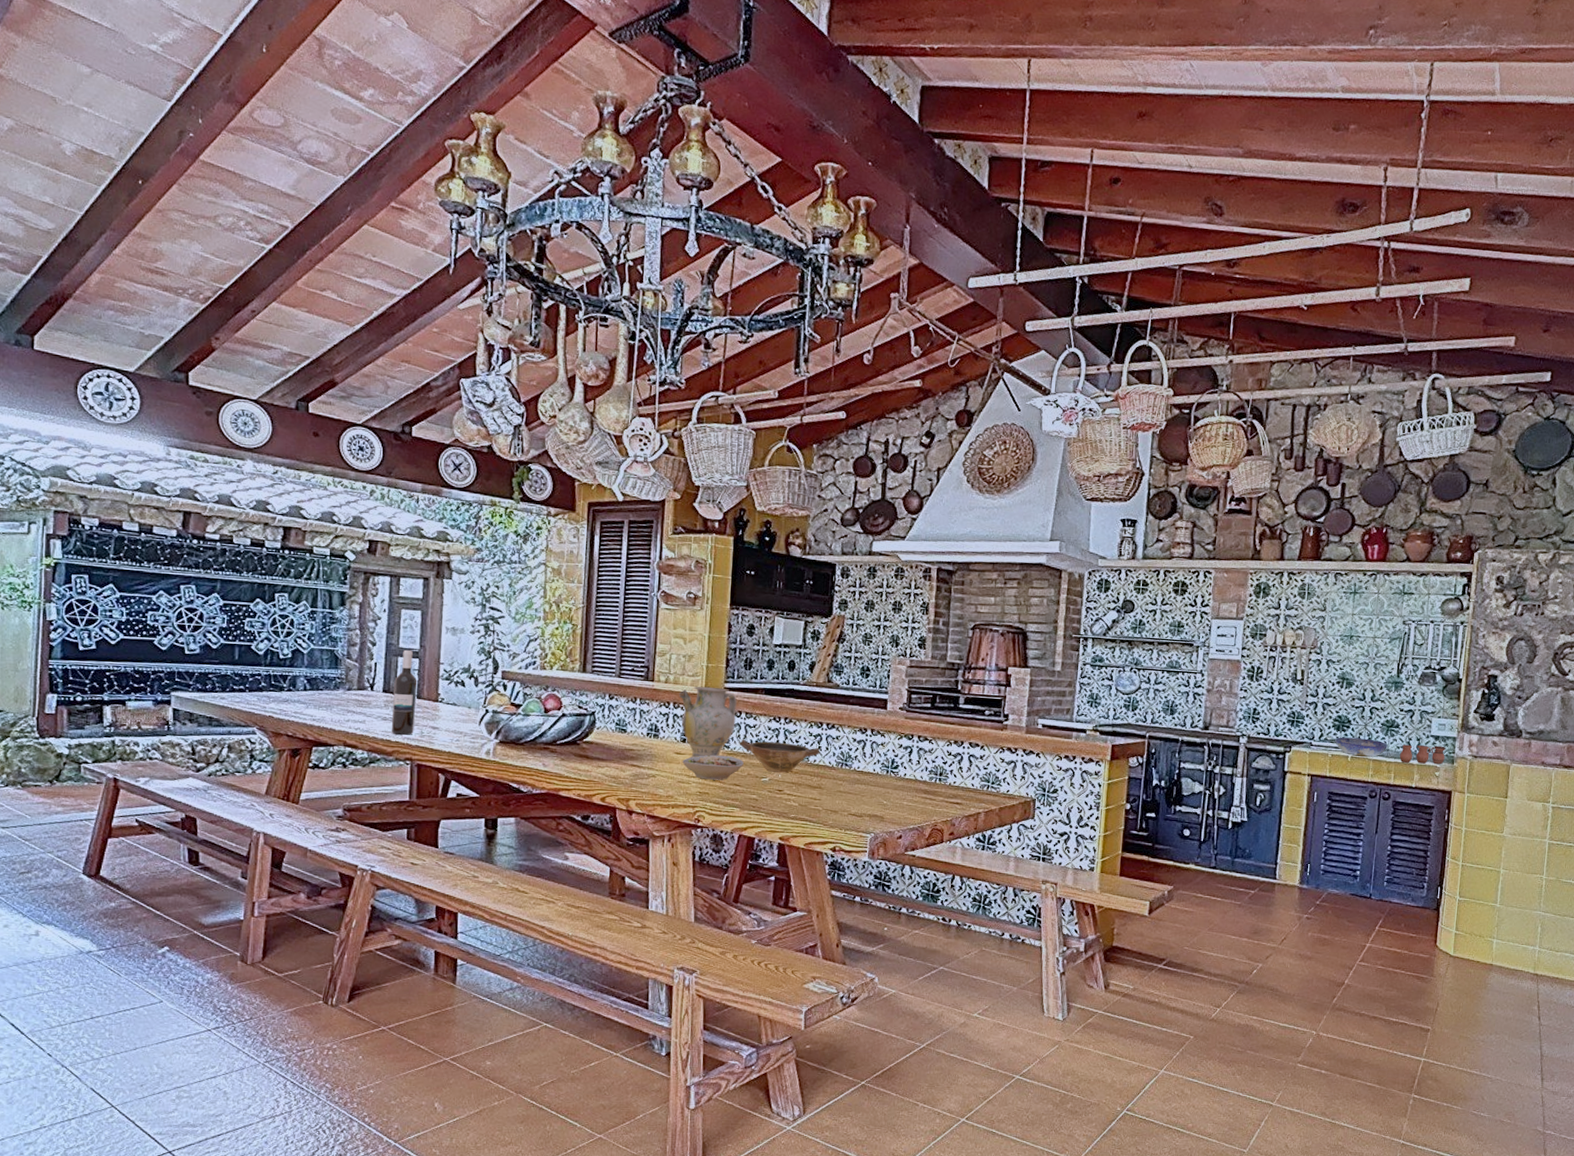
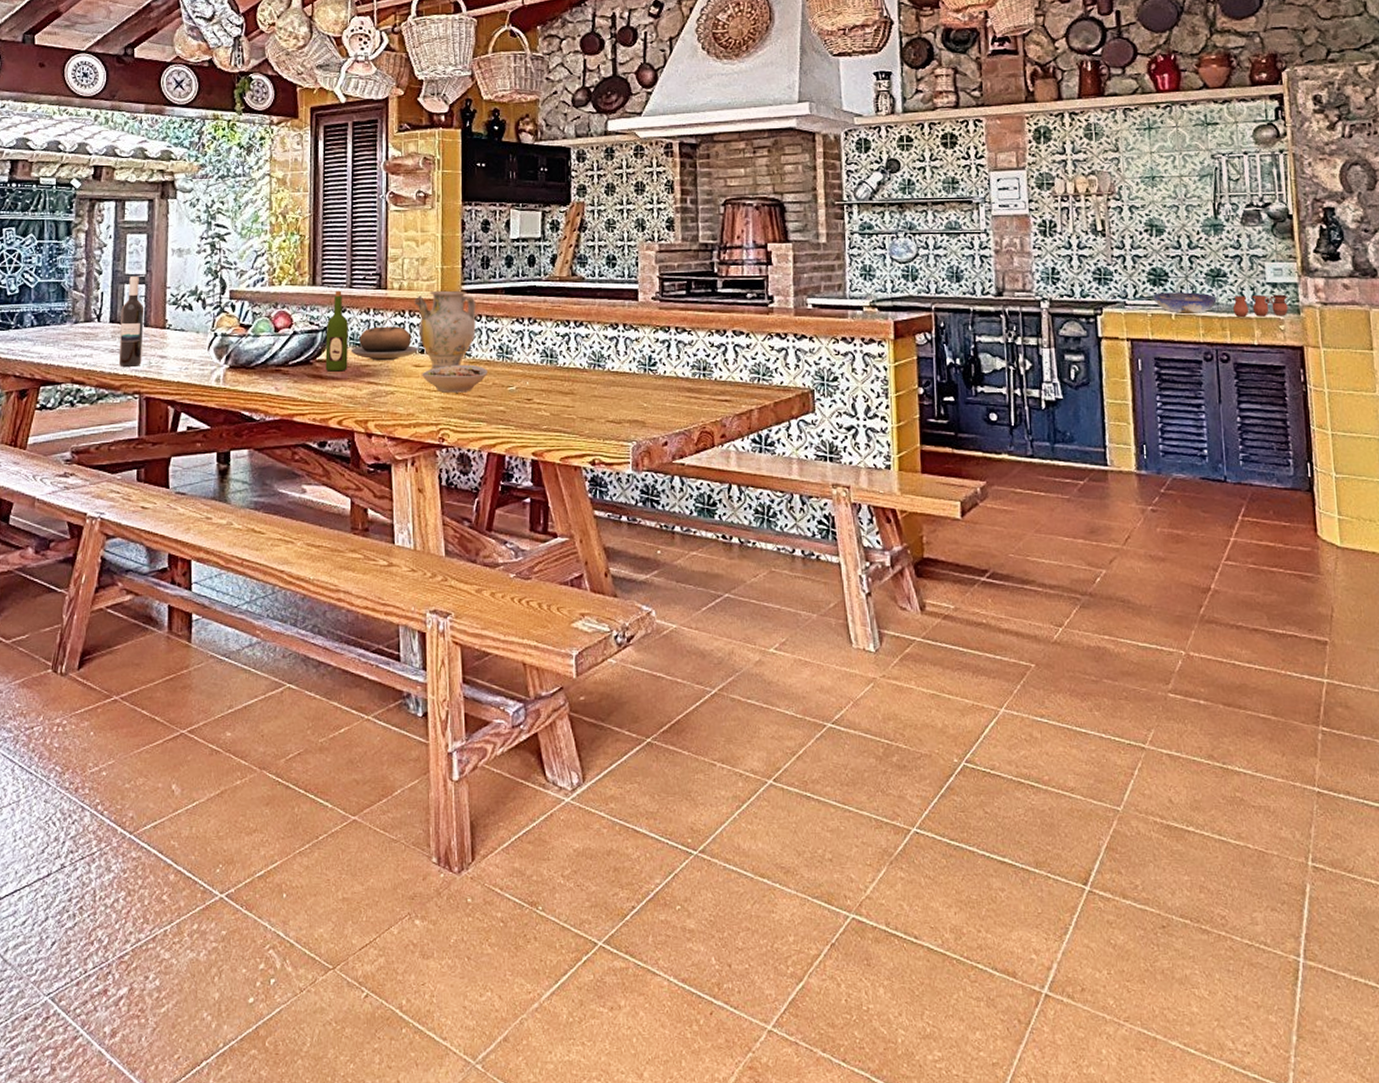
wine bottle: none [591,678,615,754] -> present [325,290,348,372]
bread: none [616,715,680,747] -> present [350,326,418,361]
bowl: present [739,739,820,773] -> none [481,345,570,379]

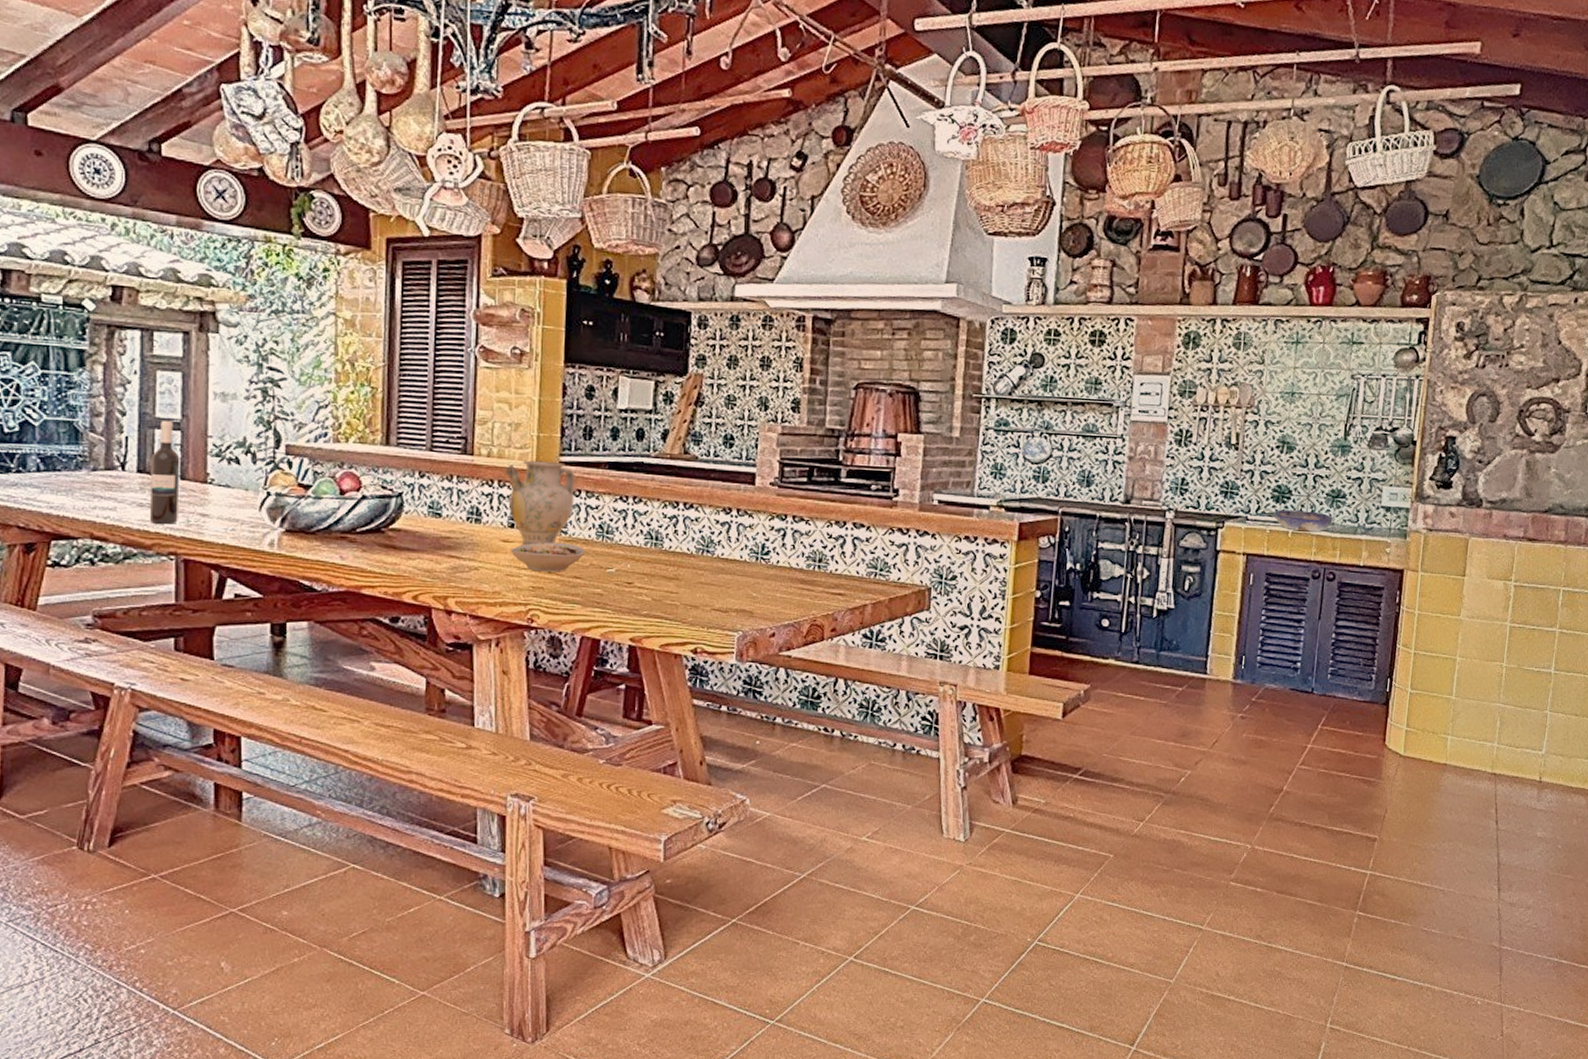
wine bottle: present [325,290,348,372] -> none [399,452,427,543]
bread: present [350,326,418,361] -> none [429,495,507,534]
ceramic pot: present [1233,294,1288,318] -> none [1346,517,1399,540]

